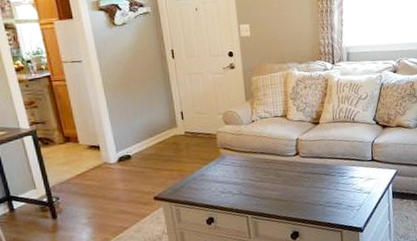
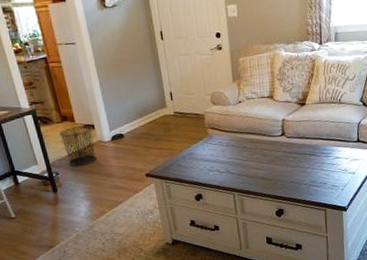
waste bin: none [61,145,101,190] -> present [59,124,97,166]

